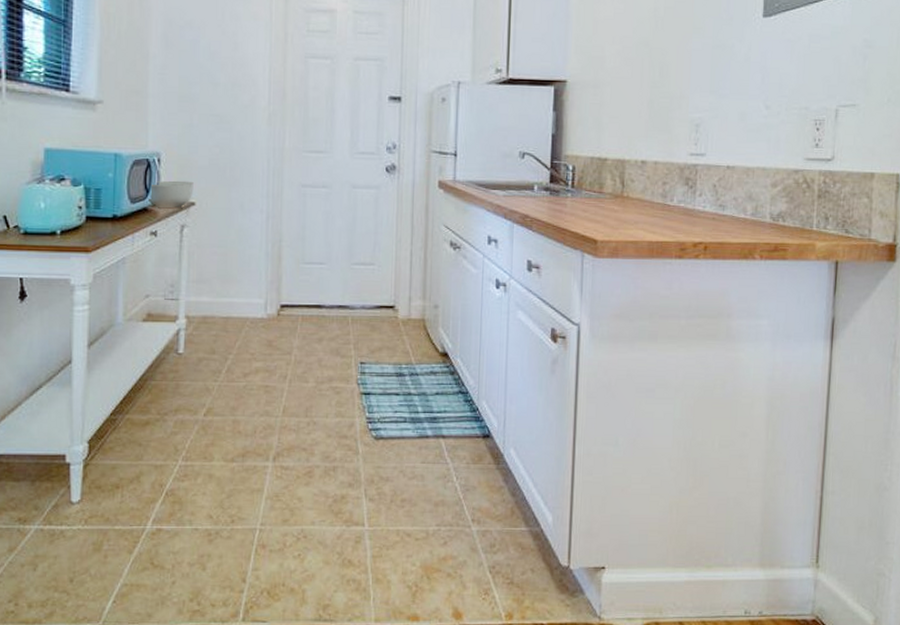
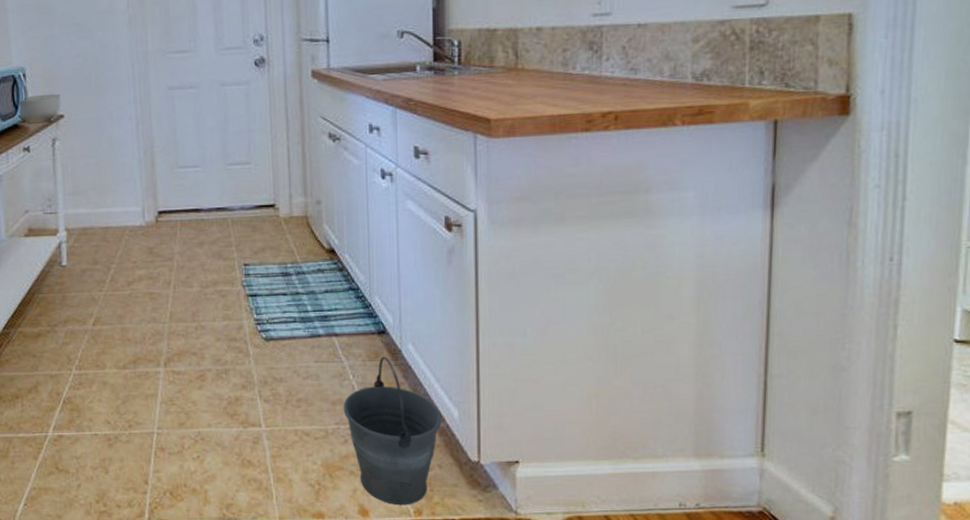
bucket: none [445,460,537,609] -> present [343,356,442,505]

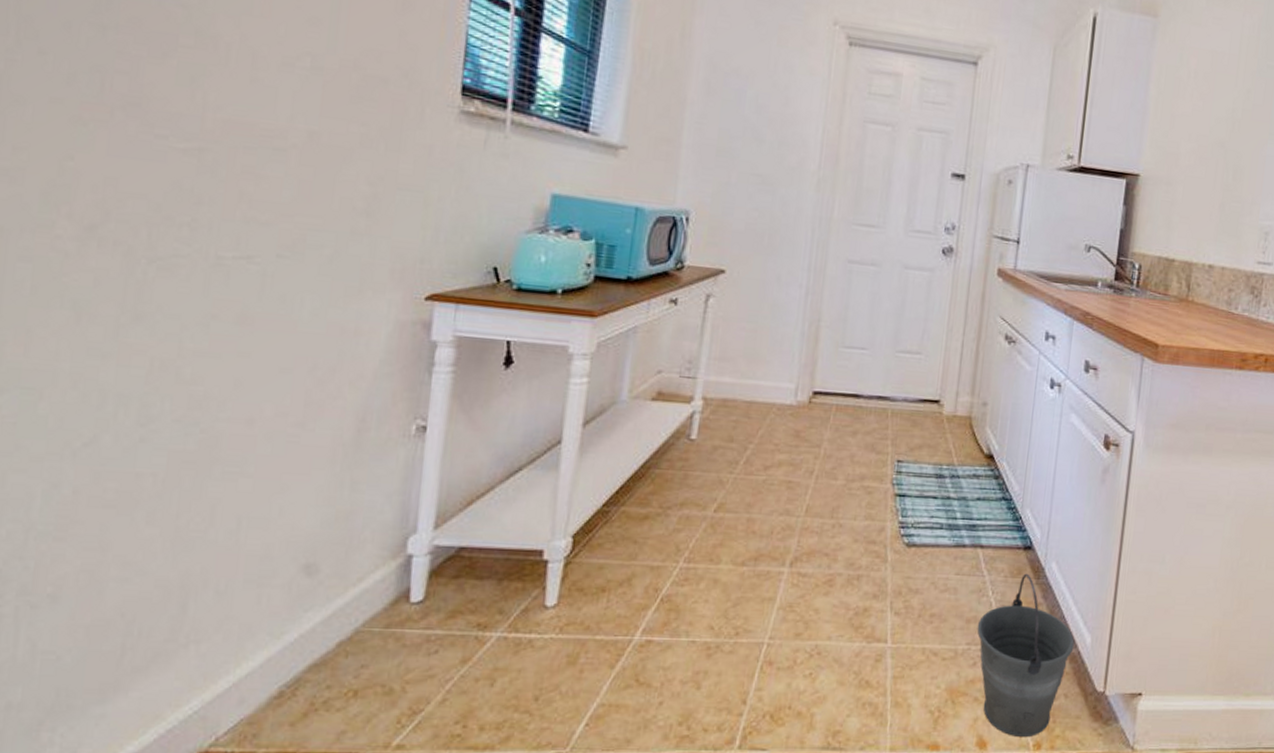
bowl: present [16,93,61,125] -> none [668,242,726,276]

